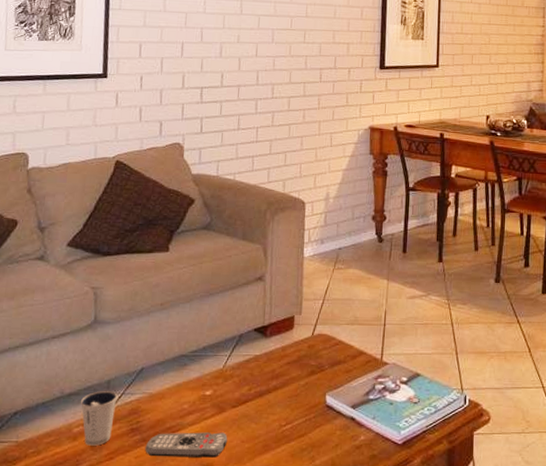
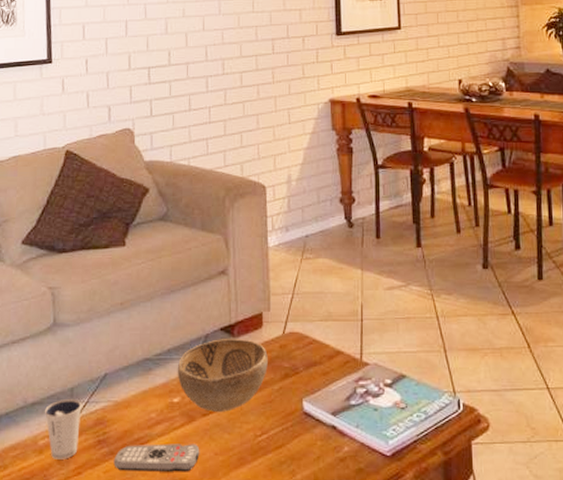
decorative bowl: none [210,338,297,404] -> present [177,339,268,412]

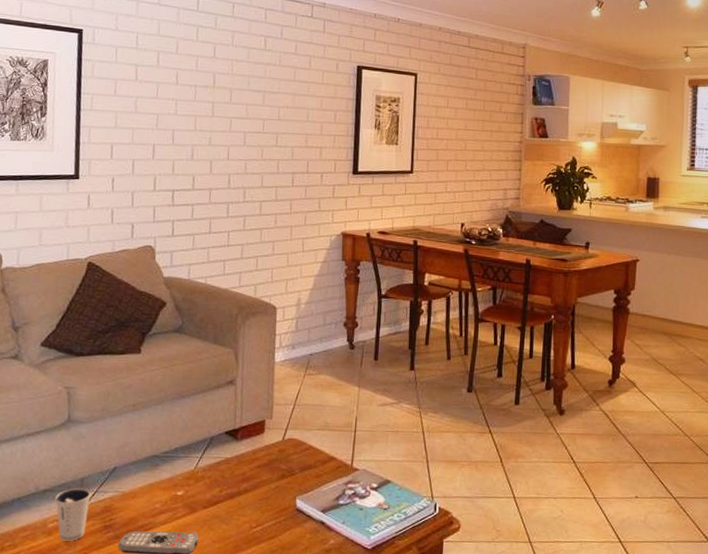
decorative bowl: present [177,339,268,412] -> none [182,441,267,506]

